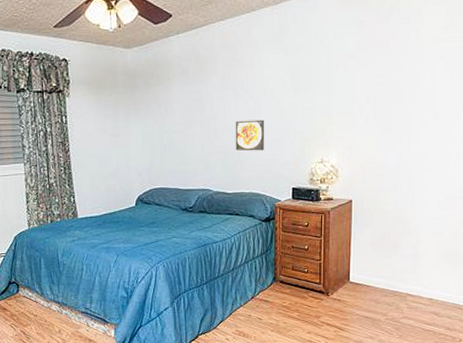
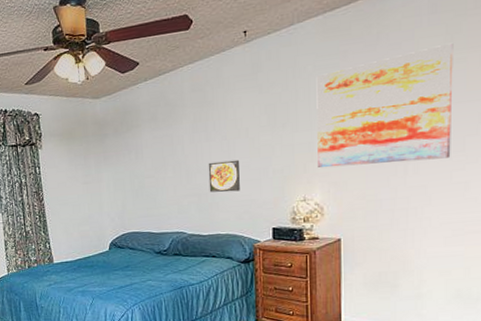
wall art: none [335,22,453,132] -> present [316,42,454,168]

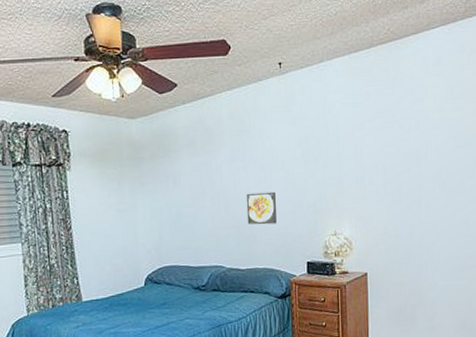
wall art: present [316,42,454,168] -> none [343,93,454,203]

